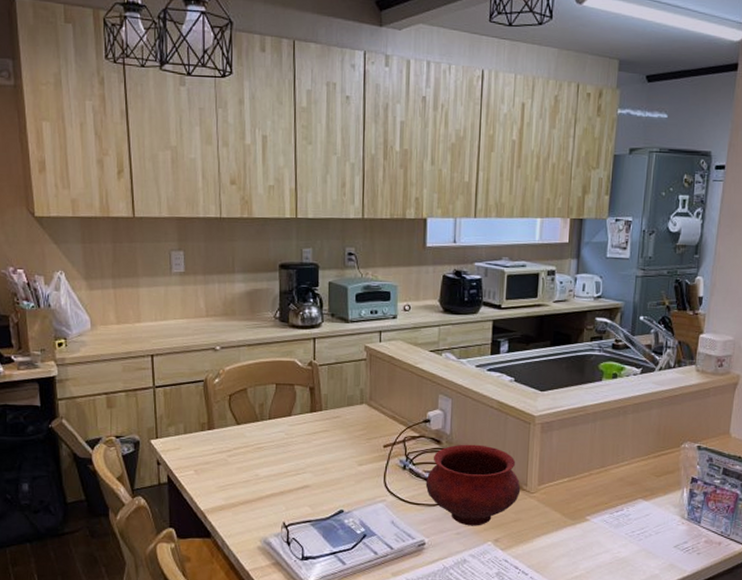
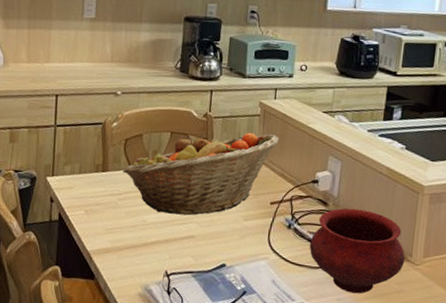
fruit basket: none [230,377,387,466] -> present [123,132,279,216]

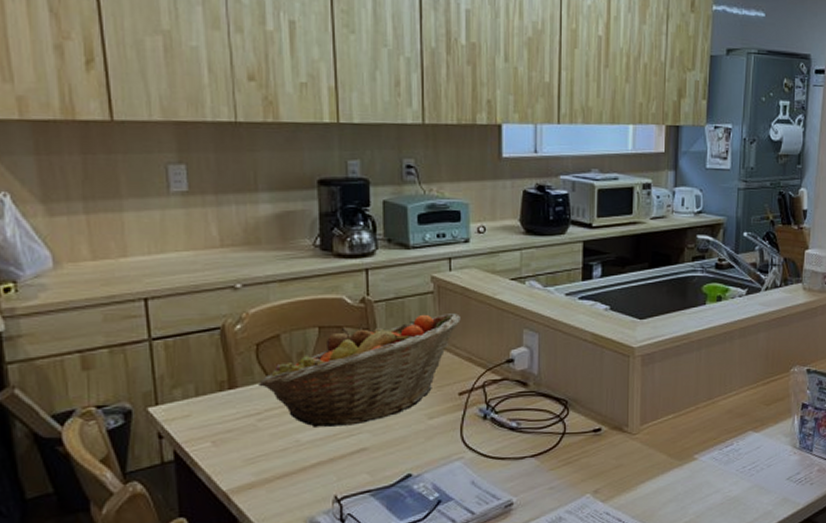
bowl: present [309,208,406,294] -> none [511,384,621,479]

